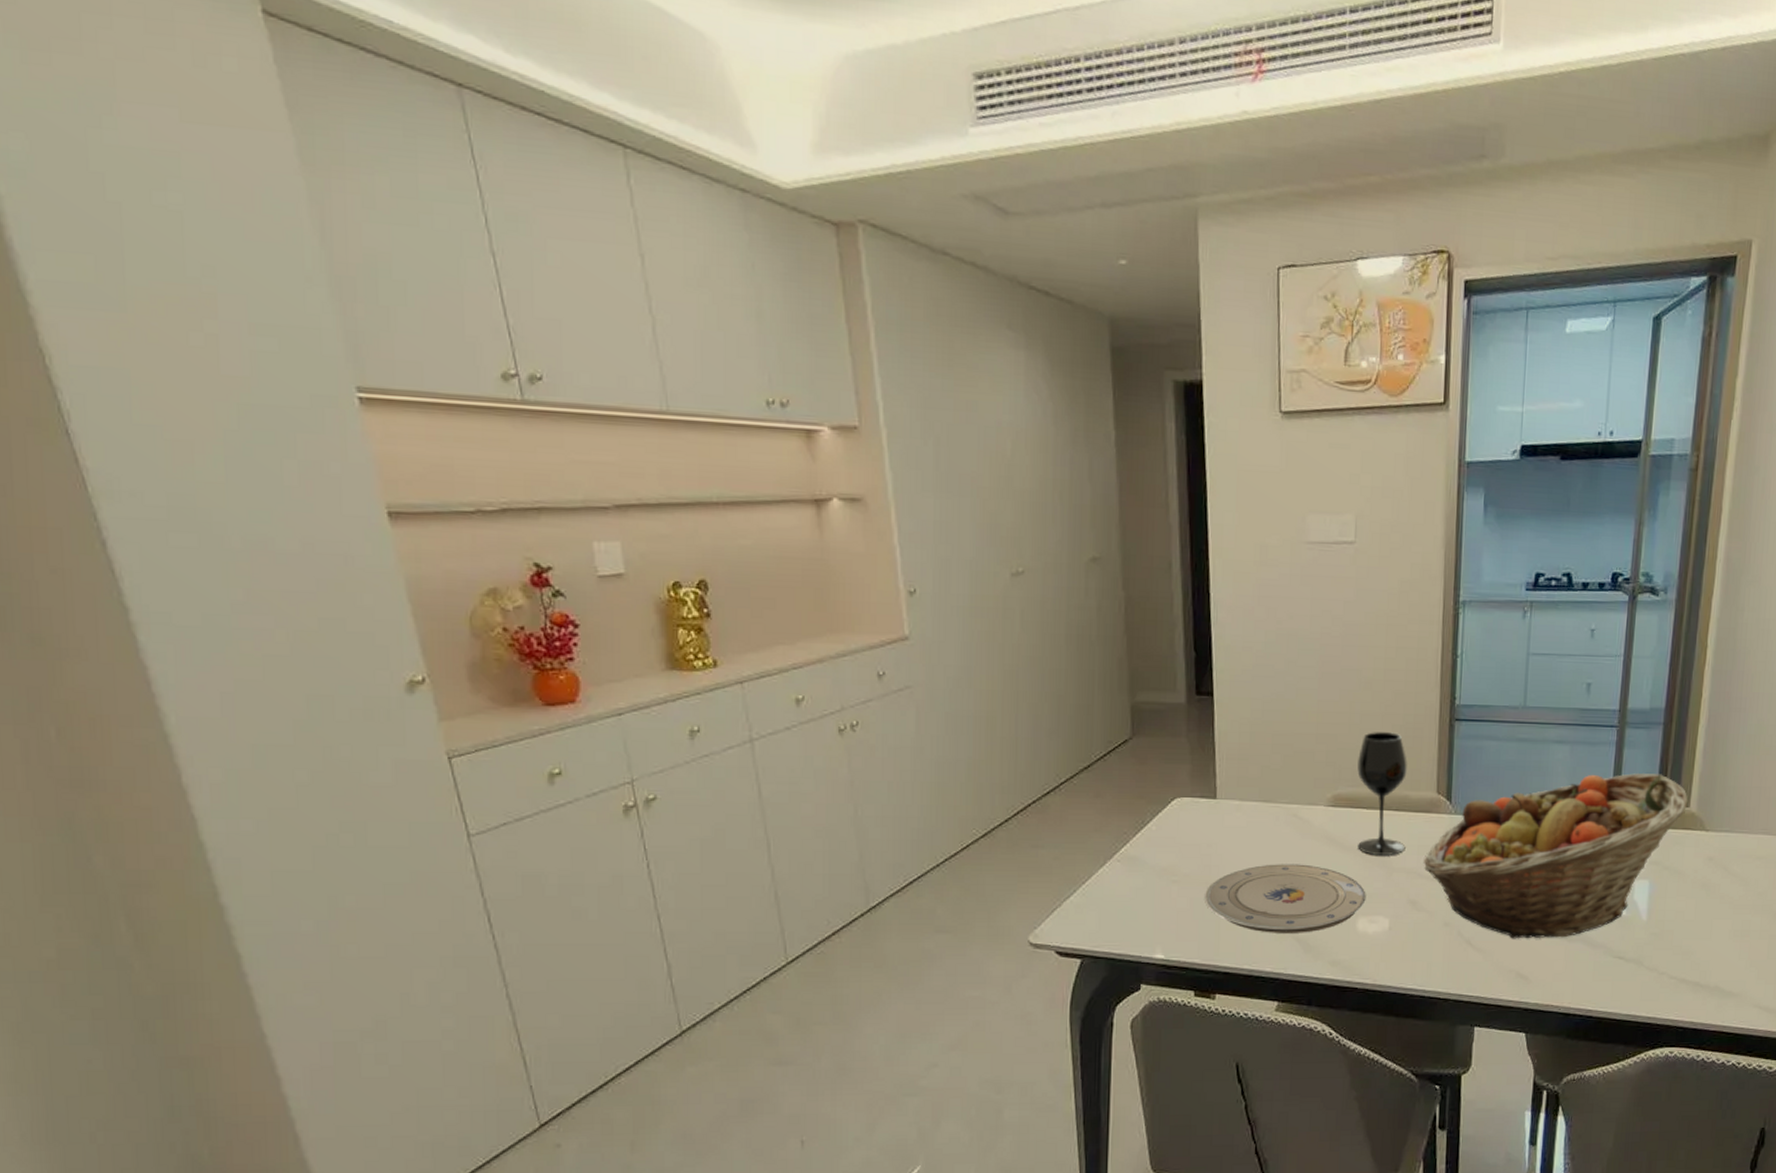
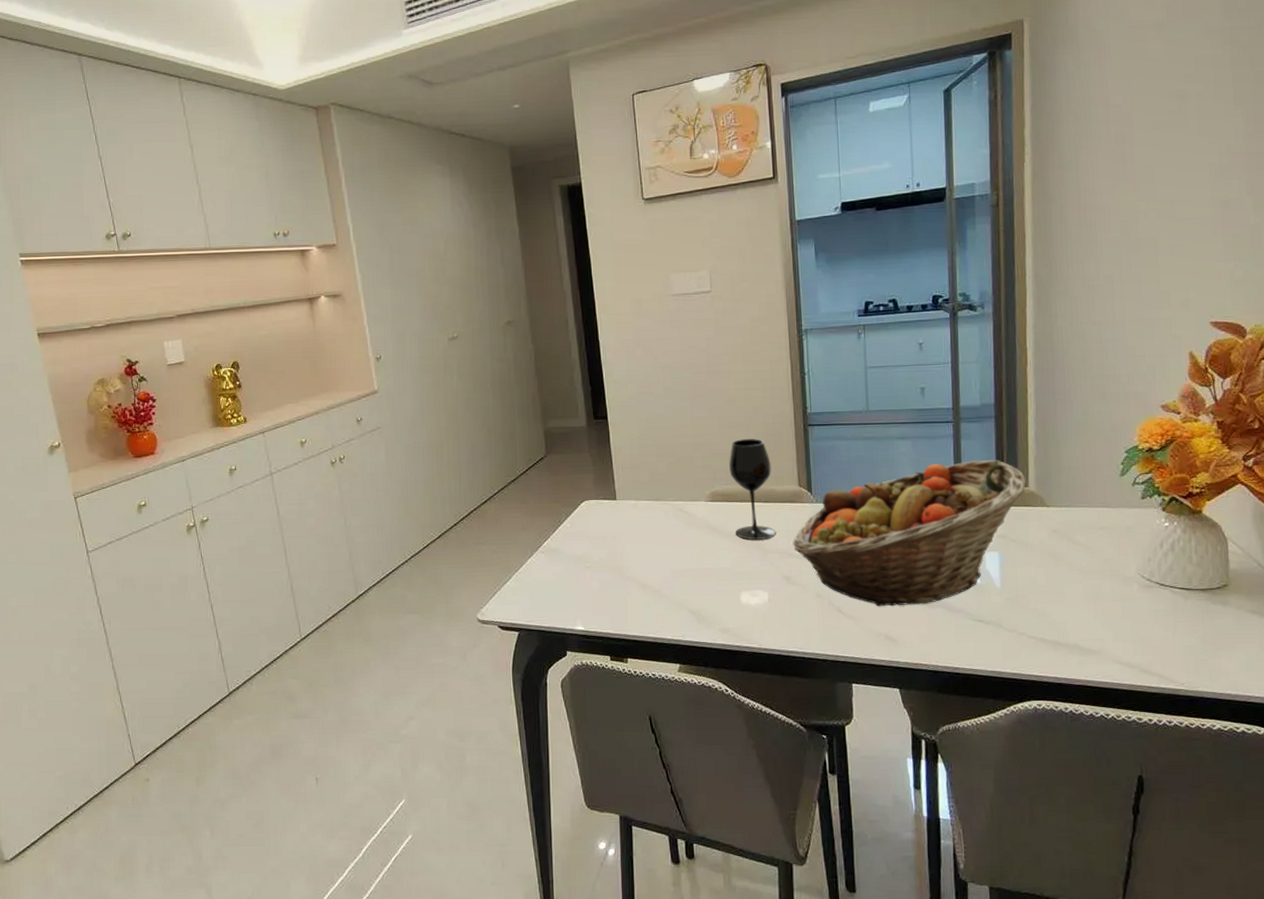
plate: present [1205,864,1366,933] -> none [613,549,747,607]

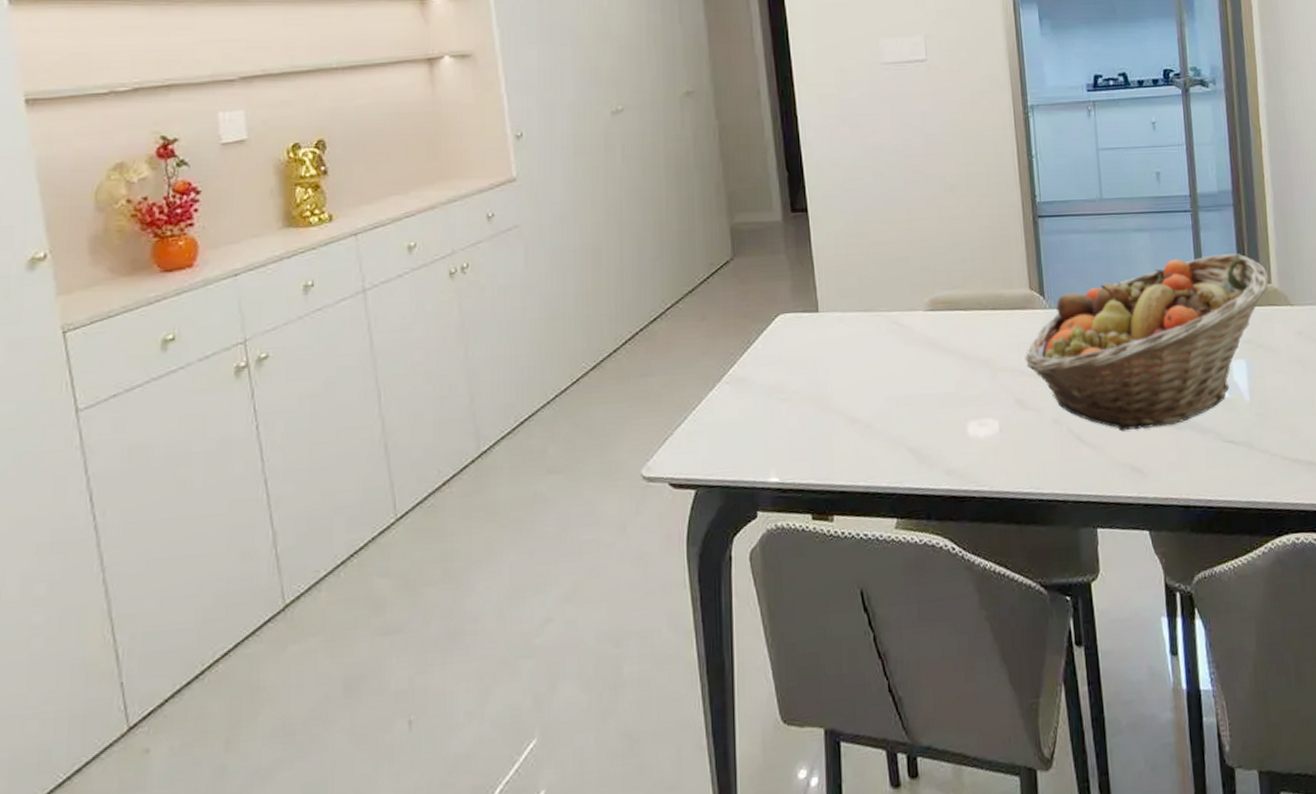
wineglass: present [729,439,776,541] -> none [950,233,1006,357]

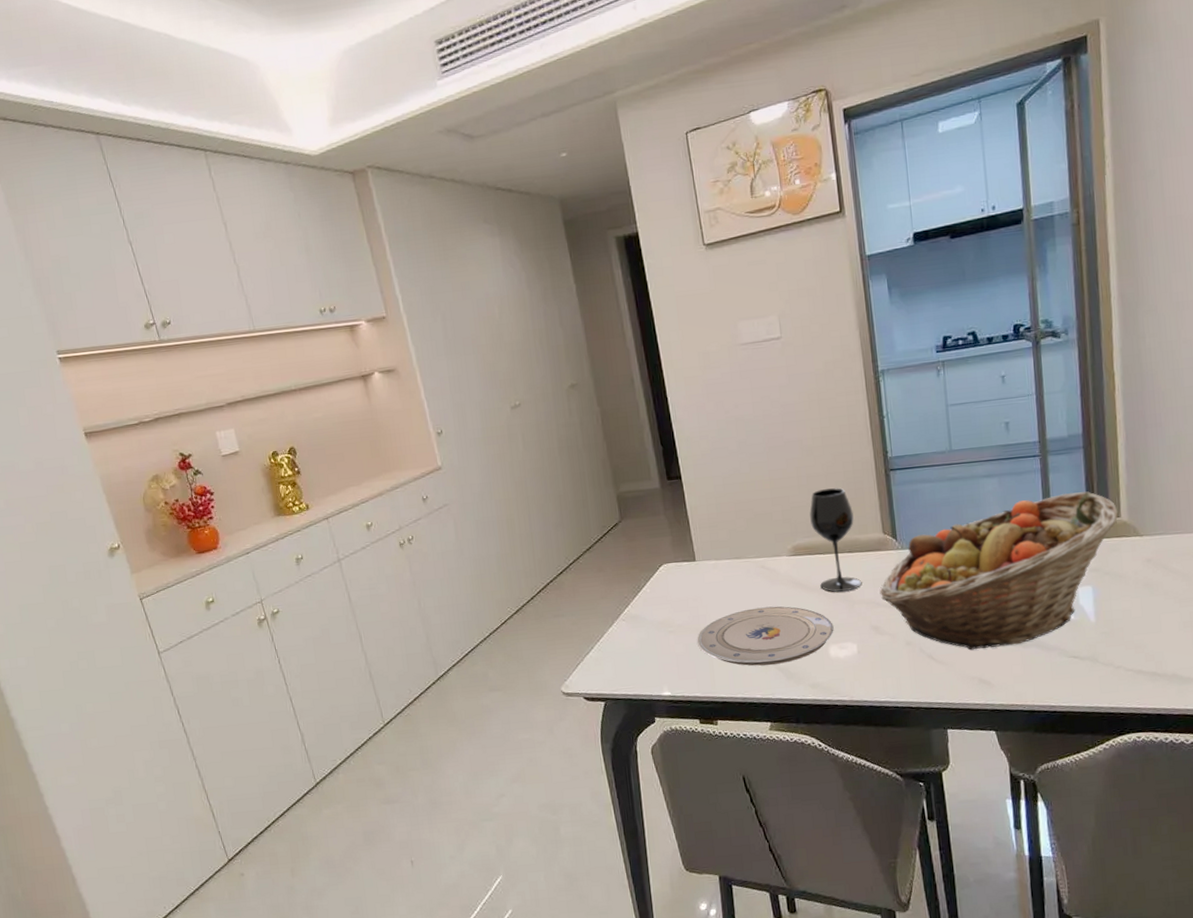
plate: none [815,371,974,446] -> present [697,606,834,666]
wineglass: none [950,233,1006,357] -> present [809,488,862,593]

